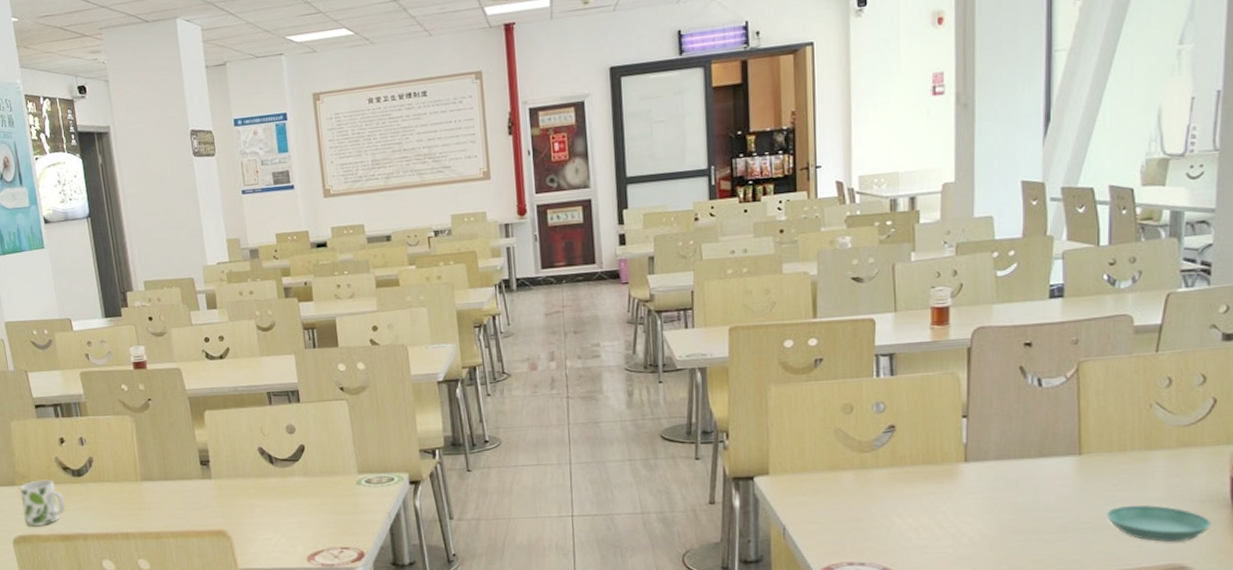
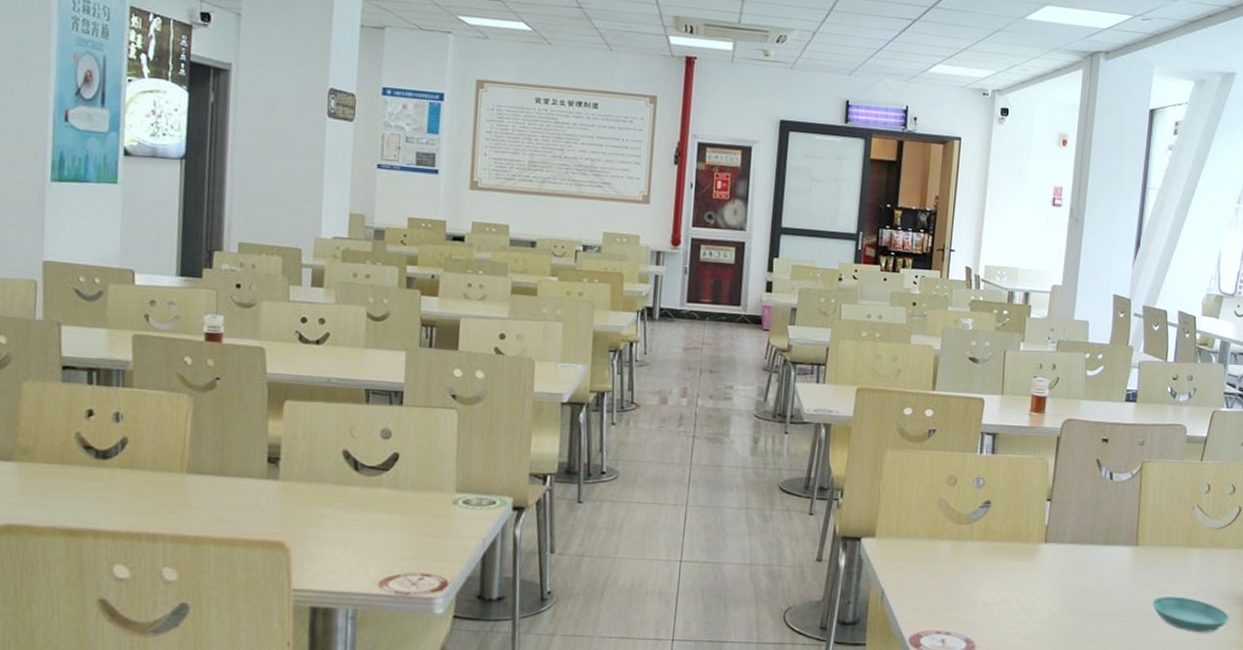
mug: present [19,479,66,527] -> none [15,457,78,516]

